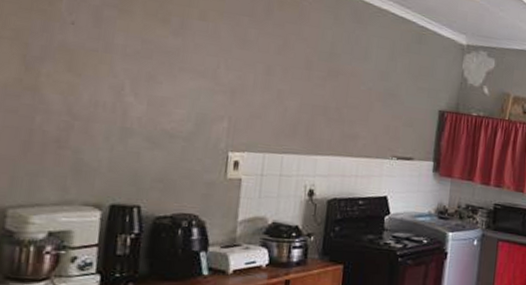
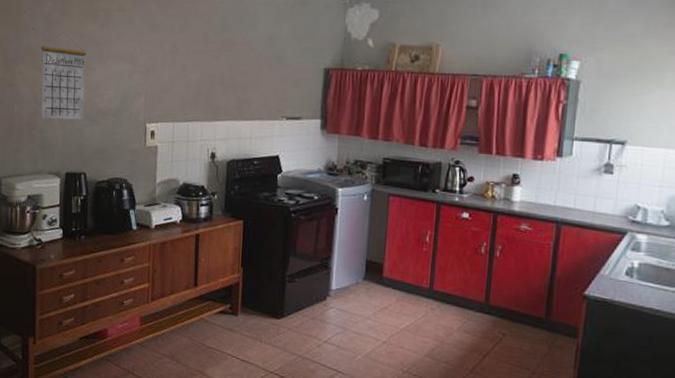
calendar: none [77,33,151,142] -> present [41,32,86,120]

